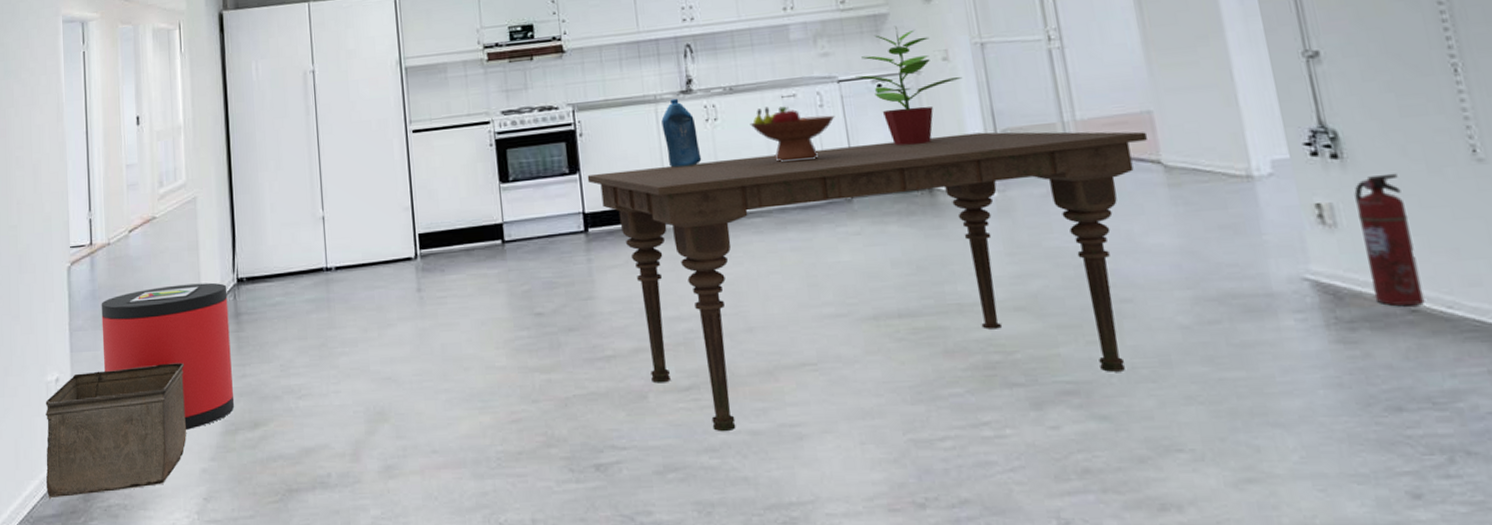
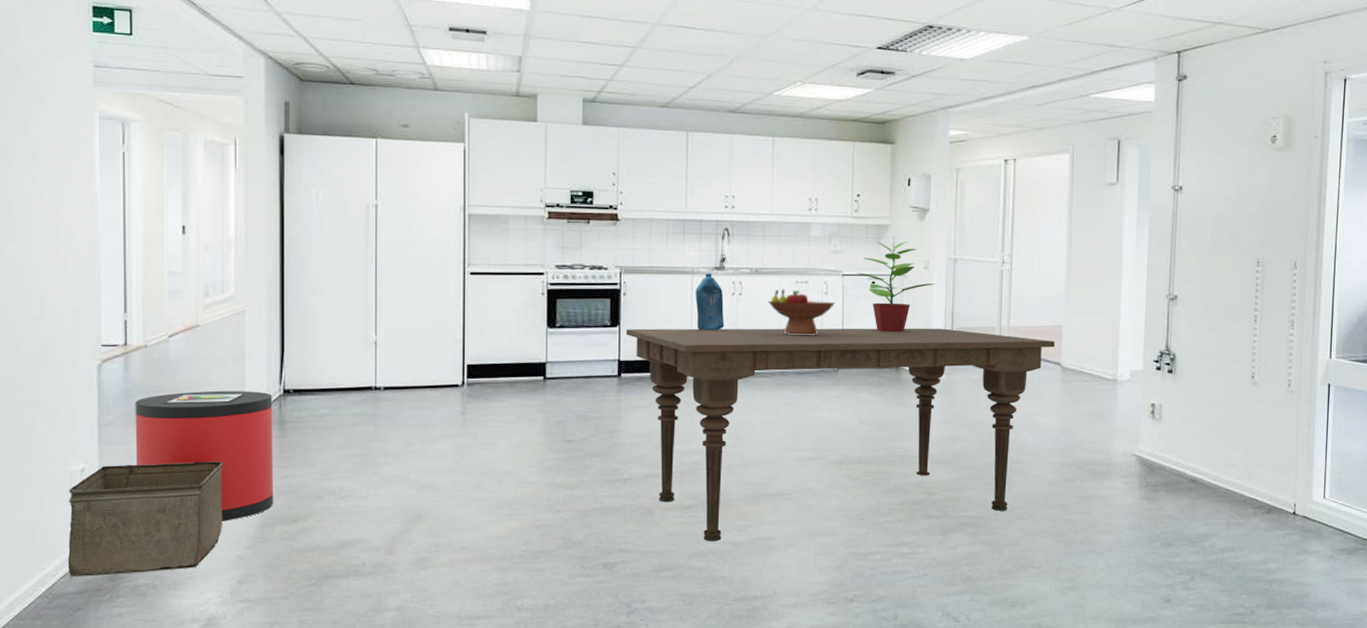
fire extinguisher: present [1354,173,1425,307] -> none [1172,387,1205,478]

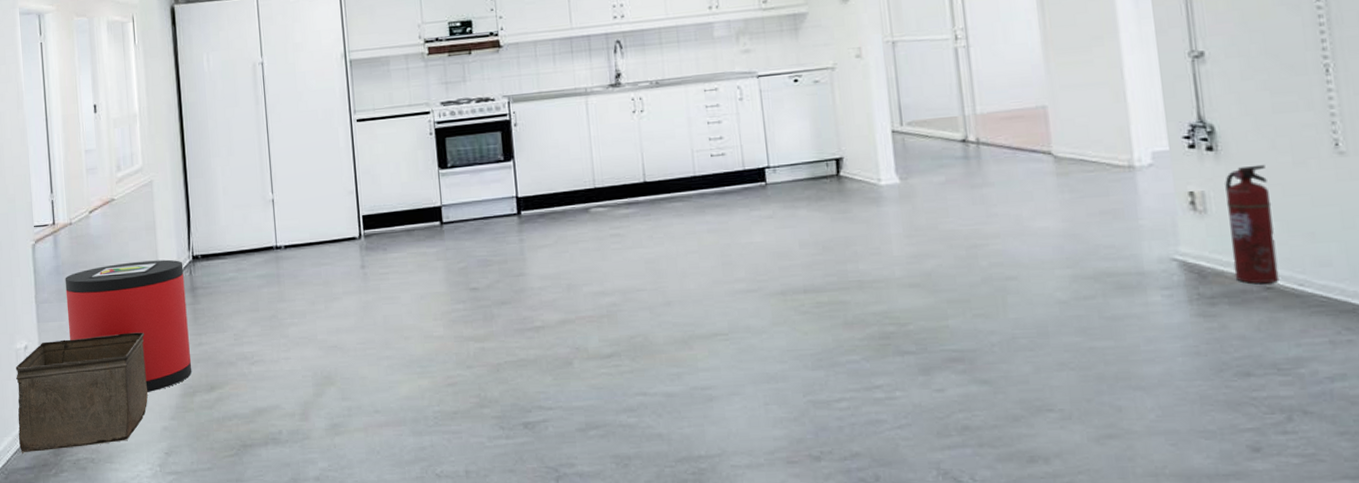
dining table: present [626,328,1055,542] -> none [520,124,1040,395]
bottle: present [695,273,725,331] -> none [591,91,628,156]
fruit bowl: present [768,289,836,336] -> none [674,99,754,151]
potted plant: present [856,237,936,332] -> none [774,25,874,137]
fire extinguisher: none [1172,387,1205,478] -> present [1225,164,1280,284]

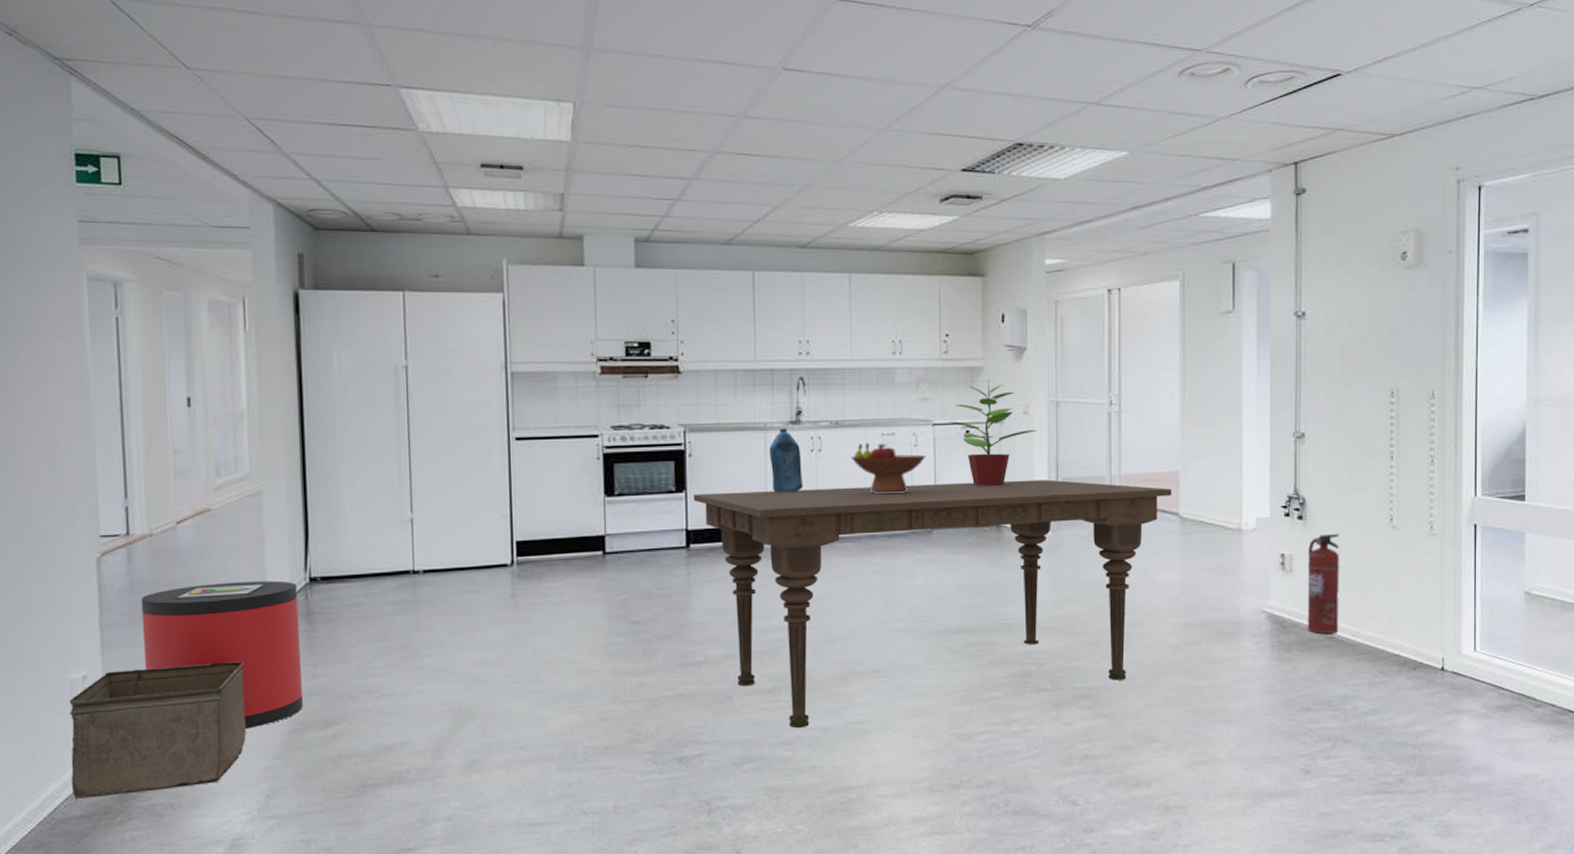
dining table: none [520,124,1040,395] -> present [693,479,1171,729]
bottle: none [591,91,628,156] -> present [769,428,803,493]
fruit bowl: none [674,99,754,151] -> present [850,442,926,495]
potted plant: none [774,25,874,137] -> present [948,380,1037,486]

